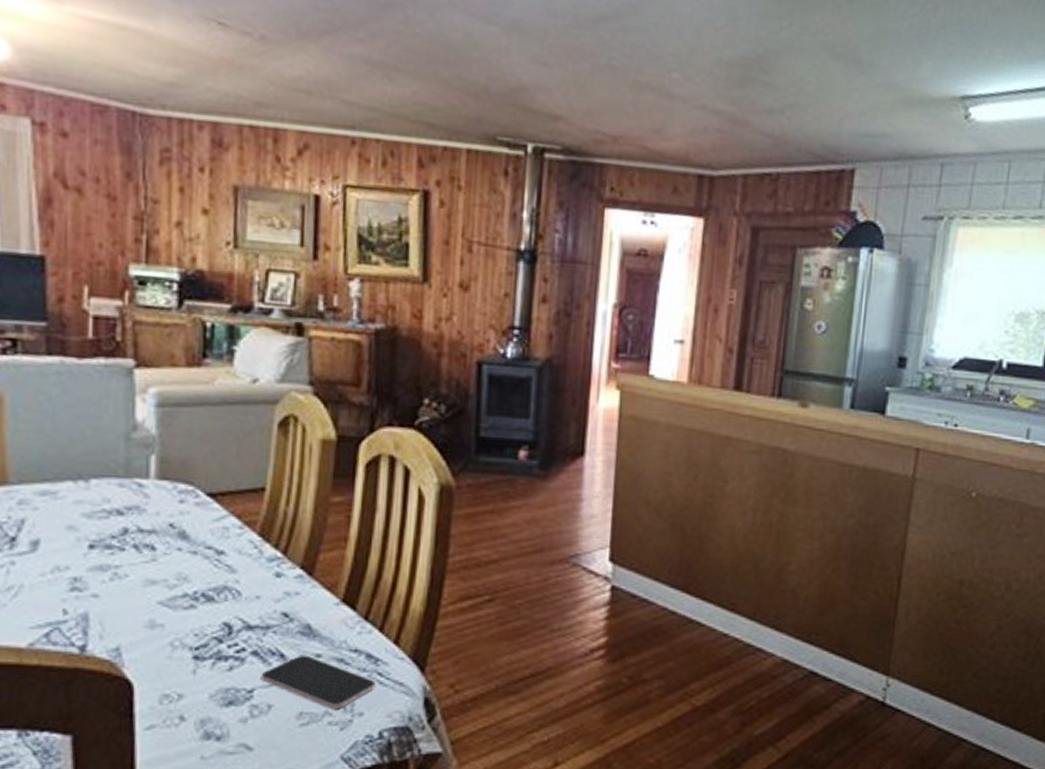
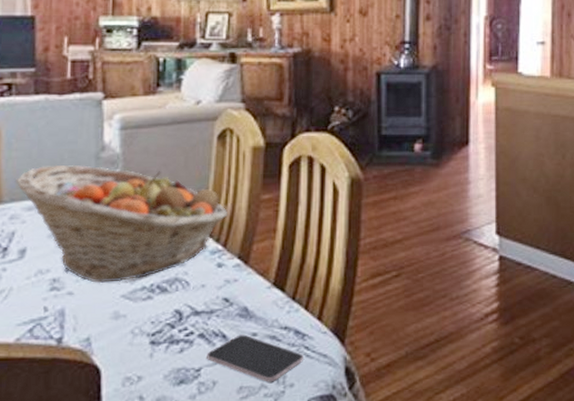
fruit basket: none [24,443,290,587] -> present [16,164,229,284]

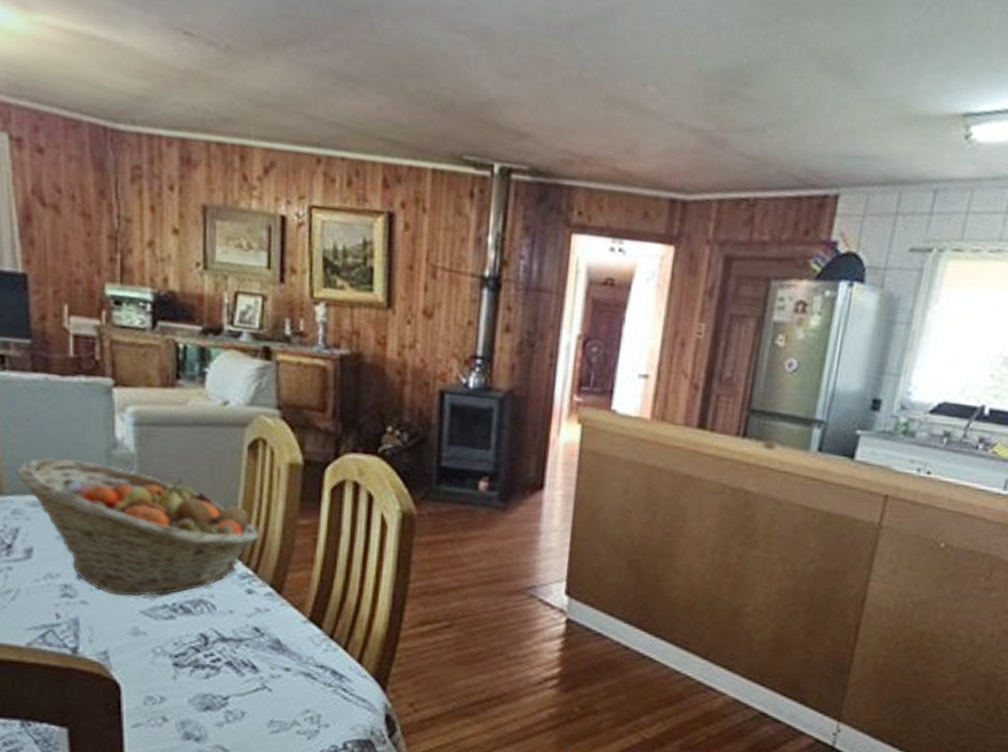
smartphone: present [207,334,303,382] -> none [235,667,340,720]

